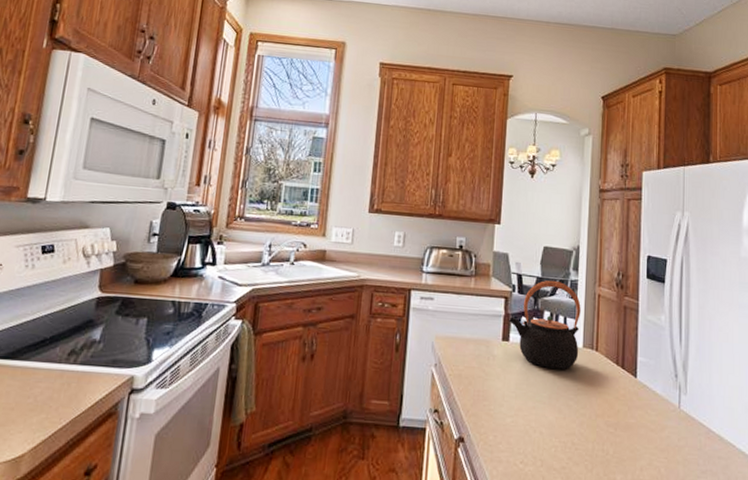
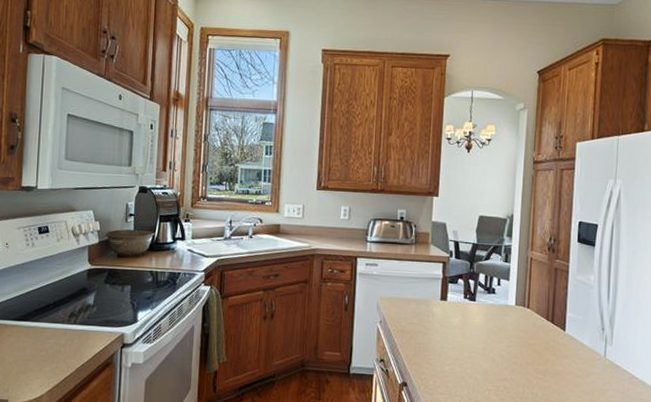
teapot: present [509,280,581,370] -> none [447,246,514,325]

